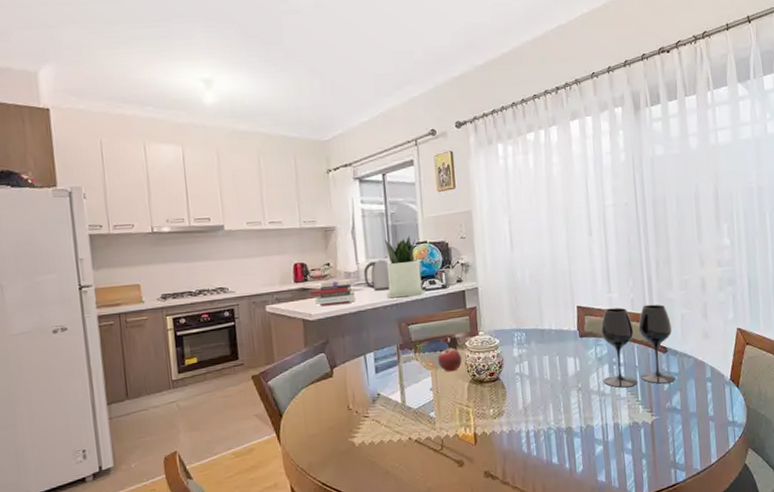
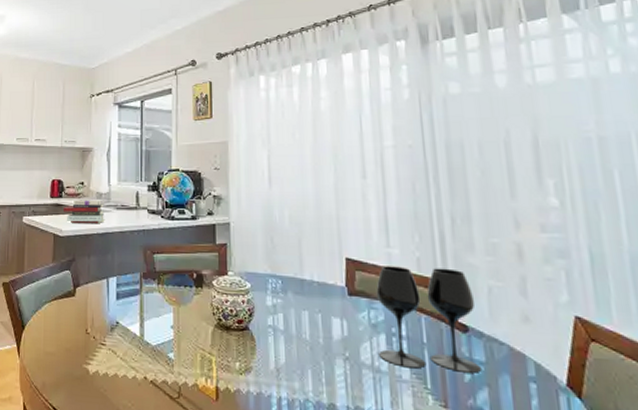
kettle: present [363,259,391,292] -> none [114,183,142,216]
planter: present [384,236,425,299] -> none [133,162,174,224]
fruit: present [437,347,462,372] -> none [181,284,207,312]

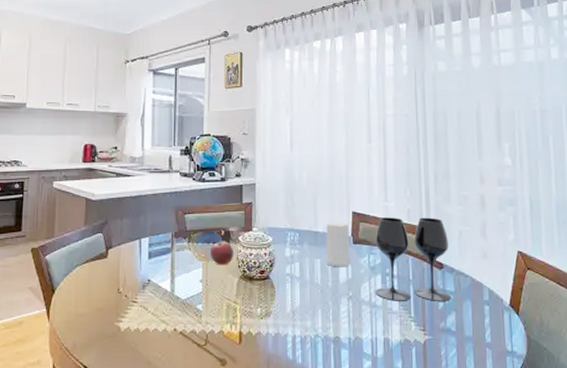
books: present [64,200,105,224] -> none [96,164,139,188]
fruit: none [181,284,207,312] -> present [209,241,233,265]
candle: none [314,268,346,323] -> present [325,221,351,268]

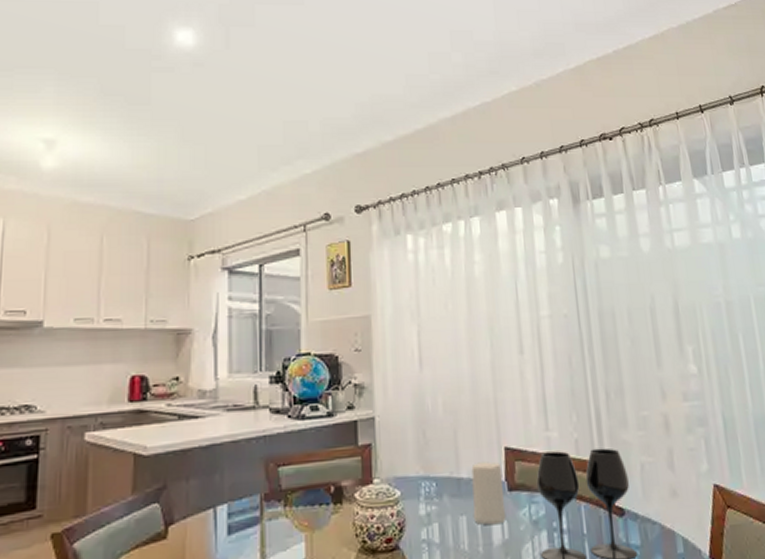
fruit: present [209,241,233,265] -> none [314,500,348,536]

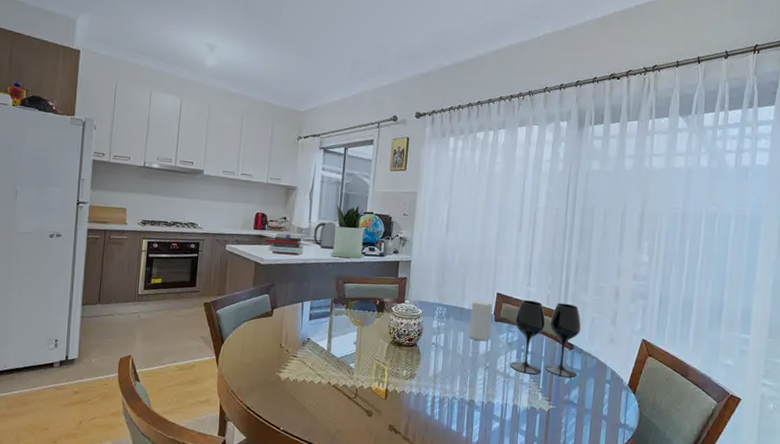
books: none [149,399,211,435] -> present [266,232,304,256]
kettle: none [223,374,262,419] -> present [313,221,339,250]
planter: none [250,345,304,428] -> present [329,205,365,259]

